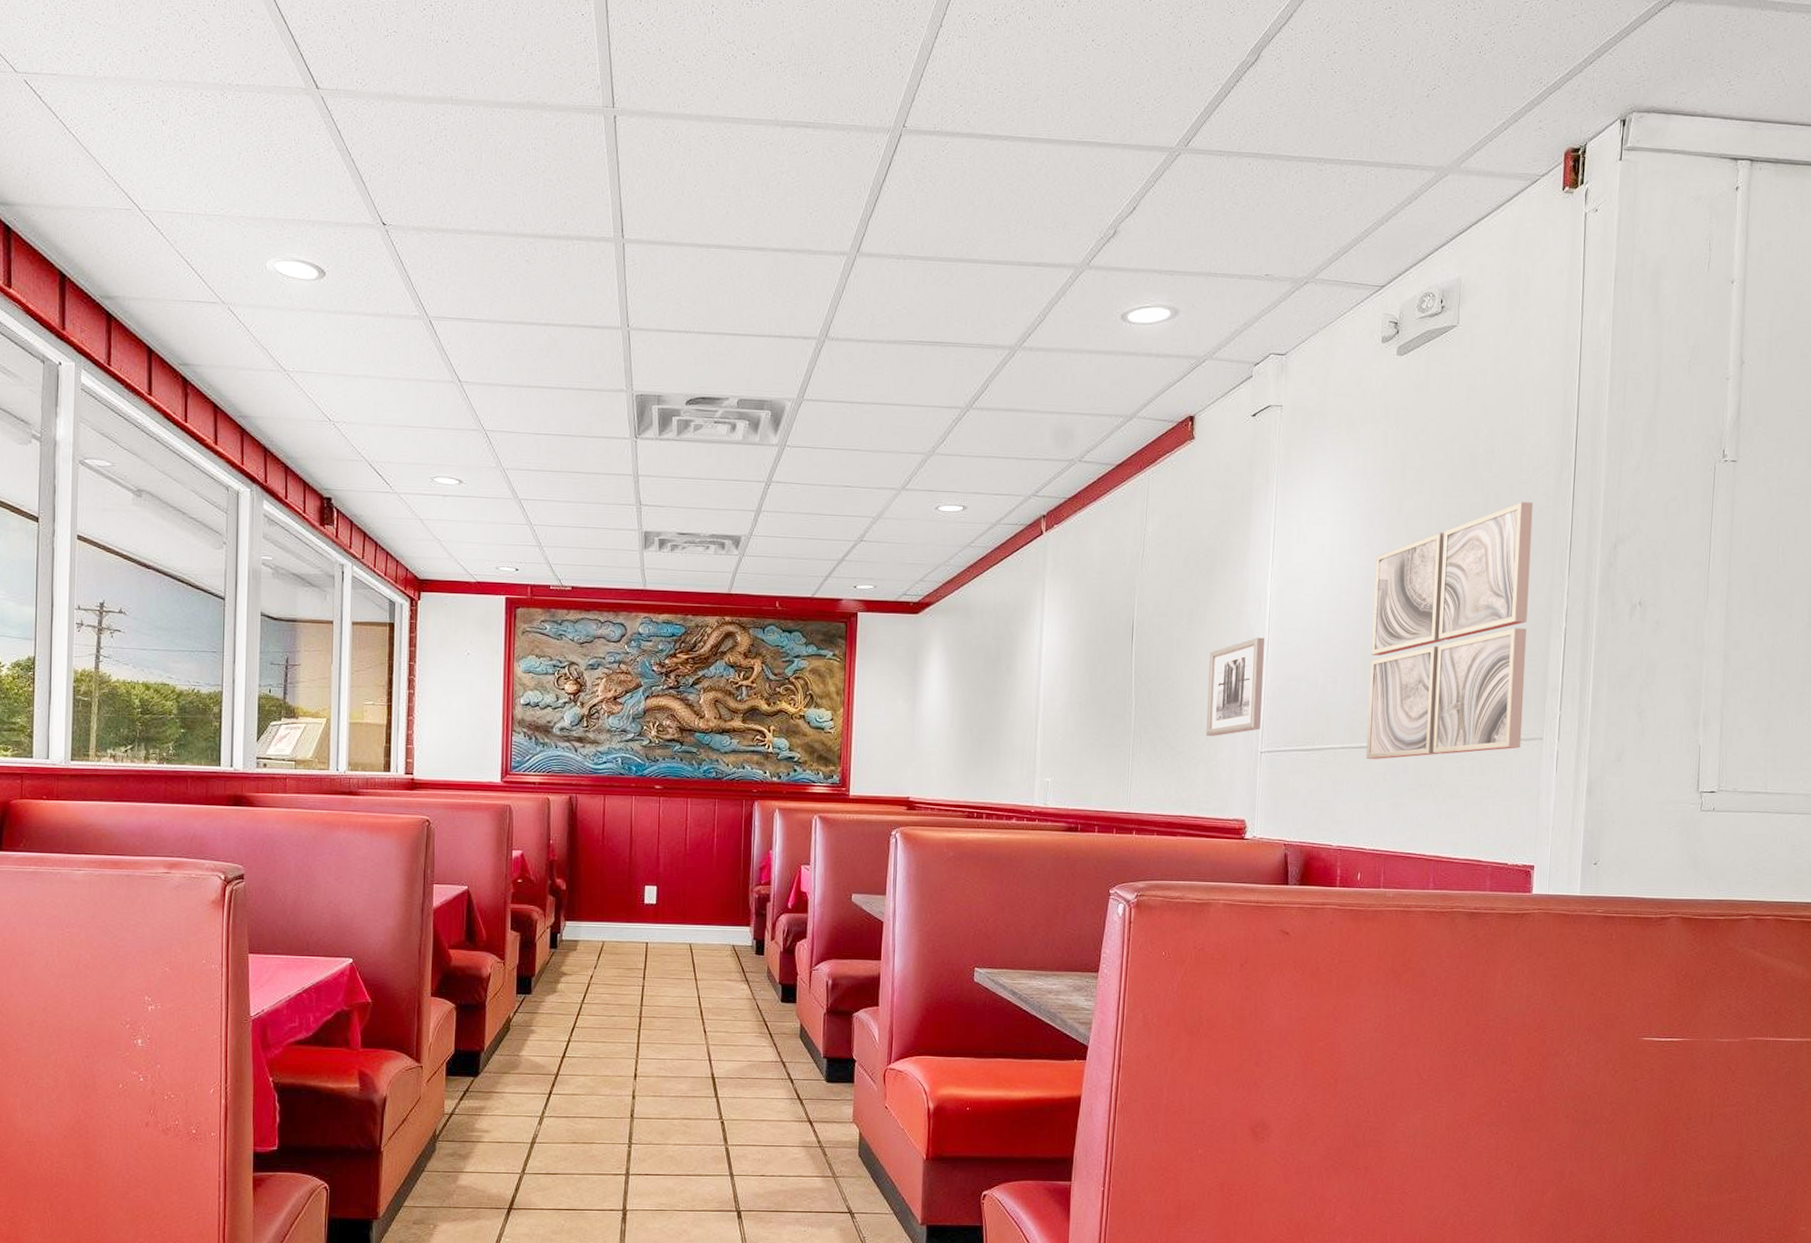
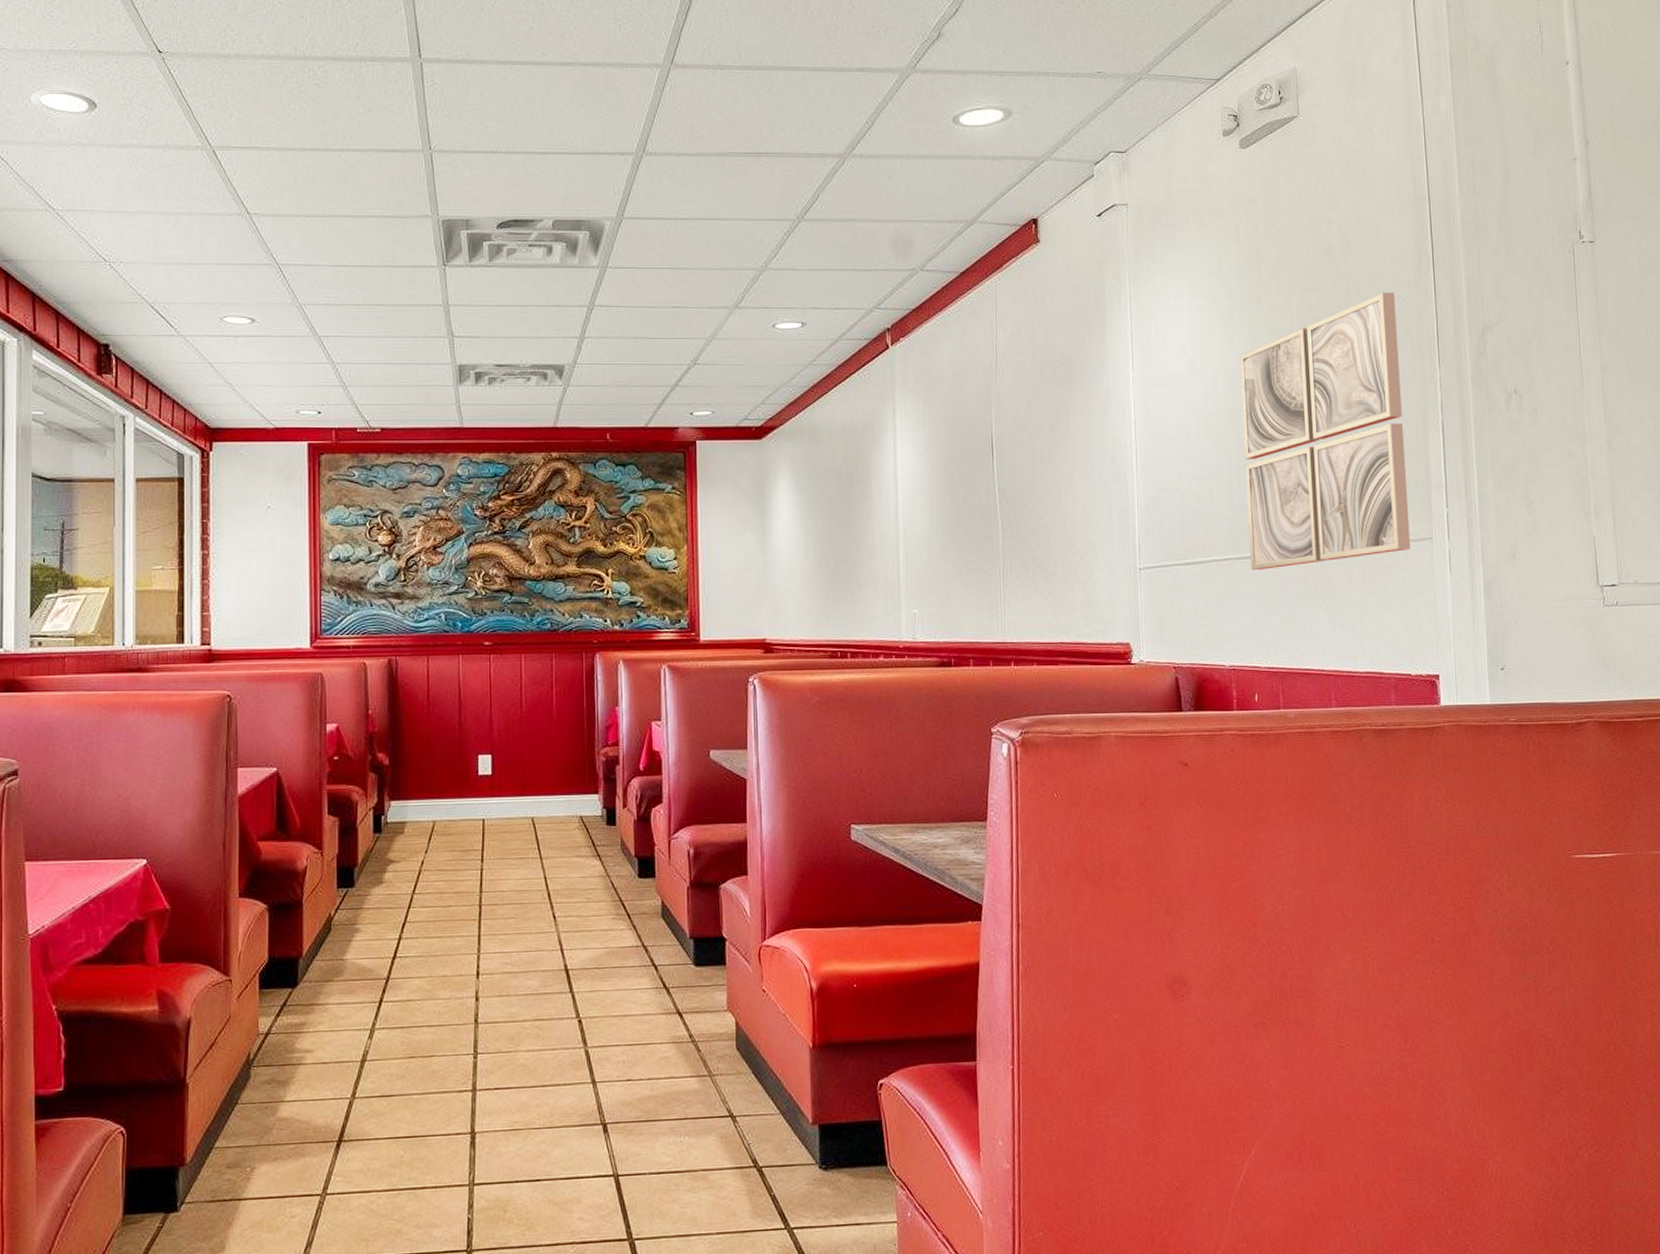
wall art: present [1206,637,1265,736] -> none [1076,446,1137,554]

